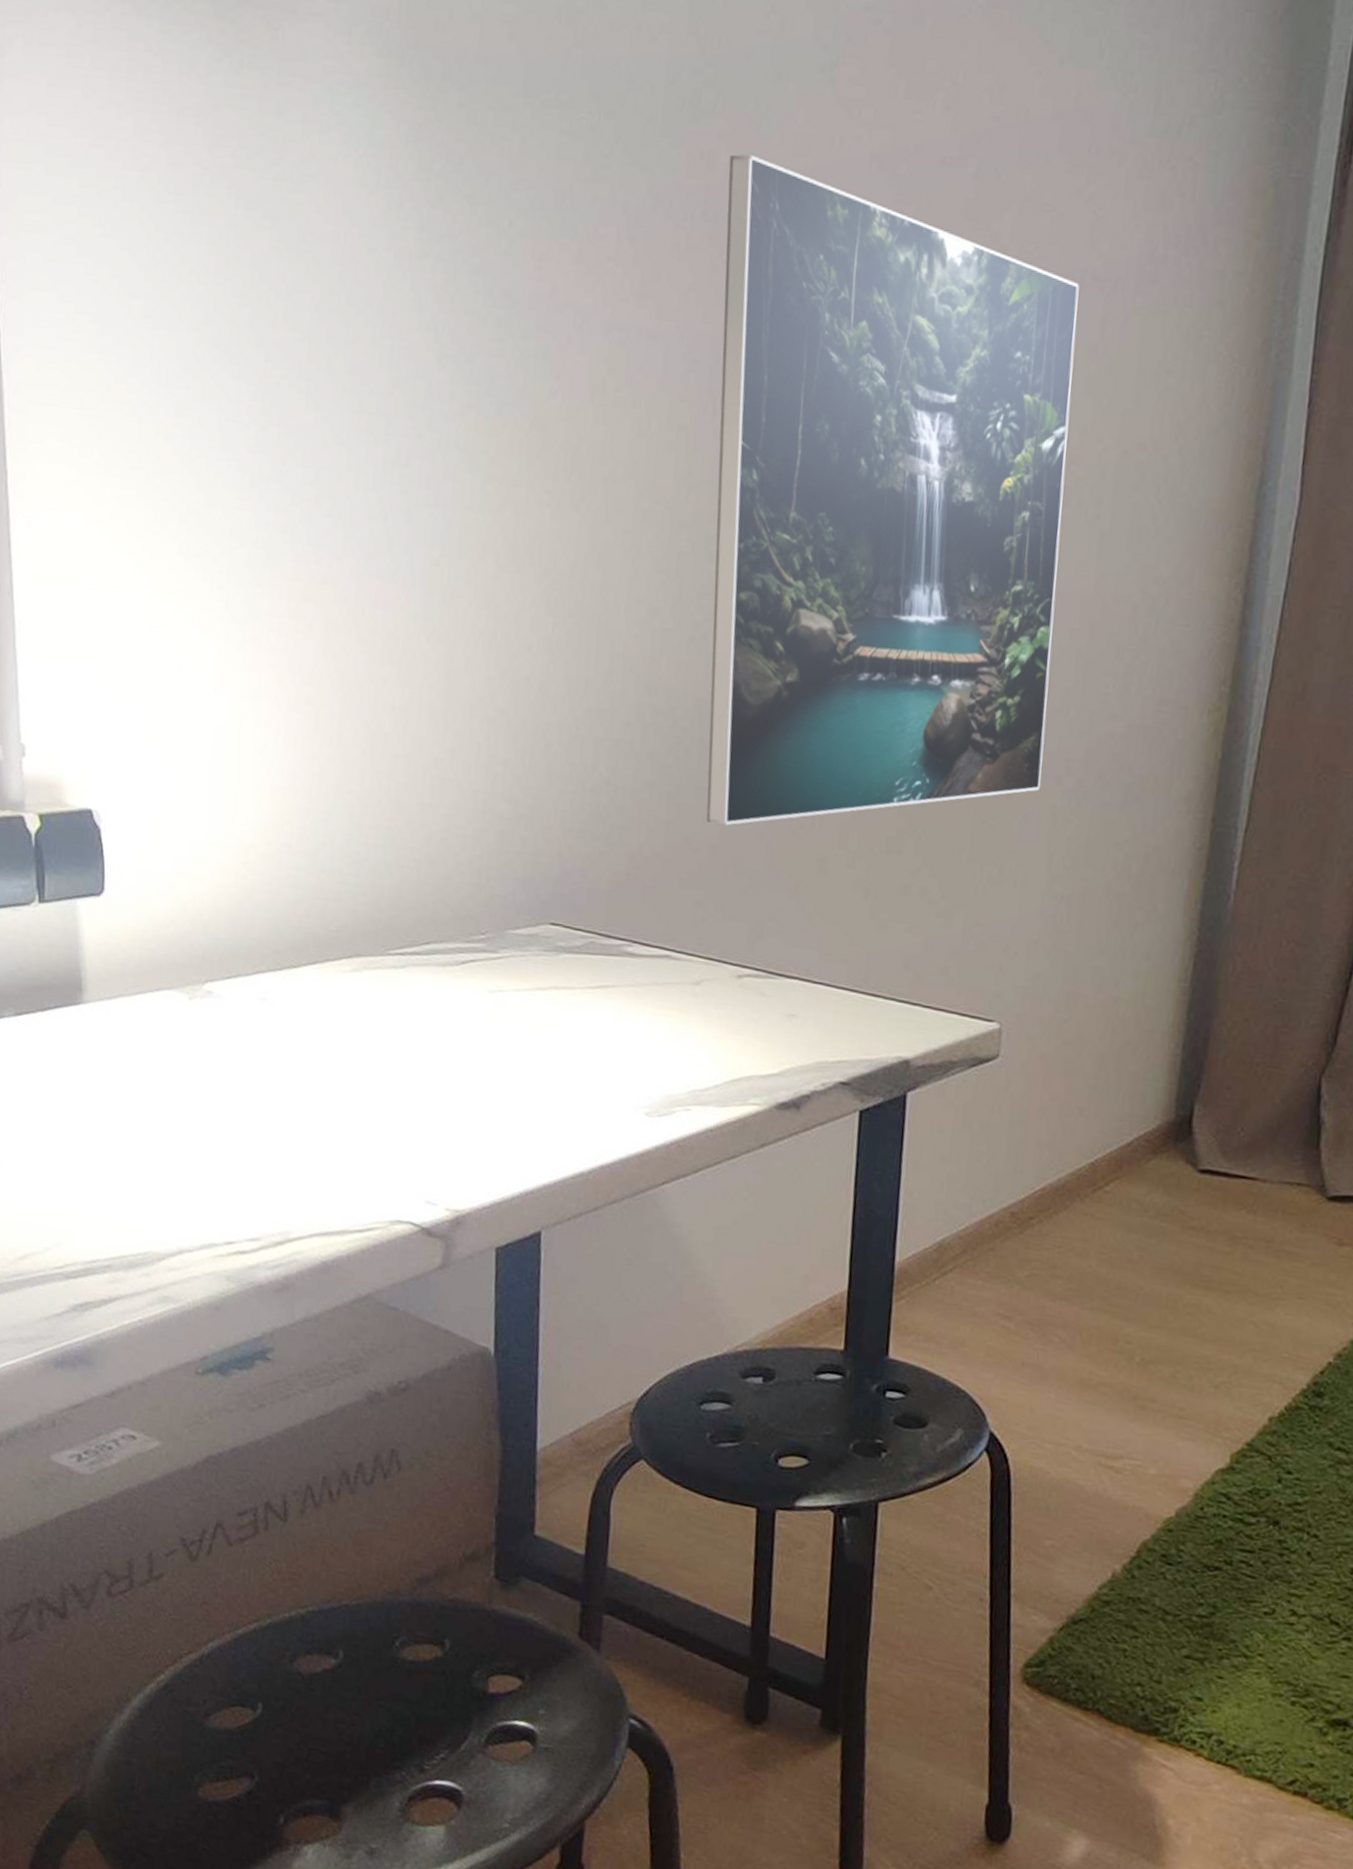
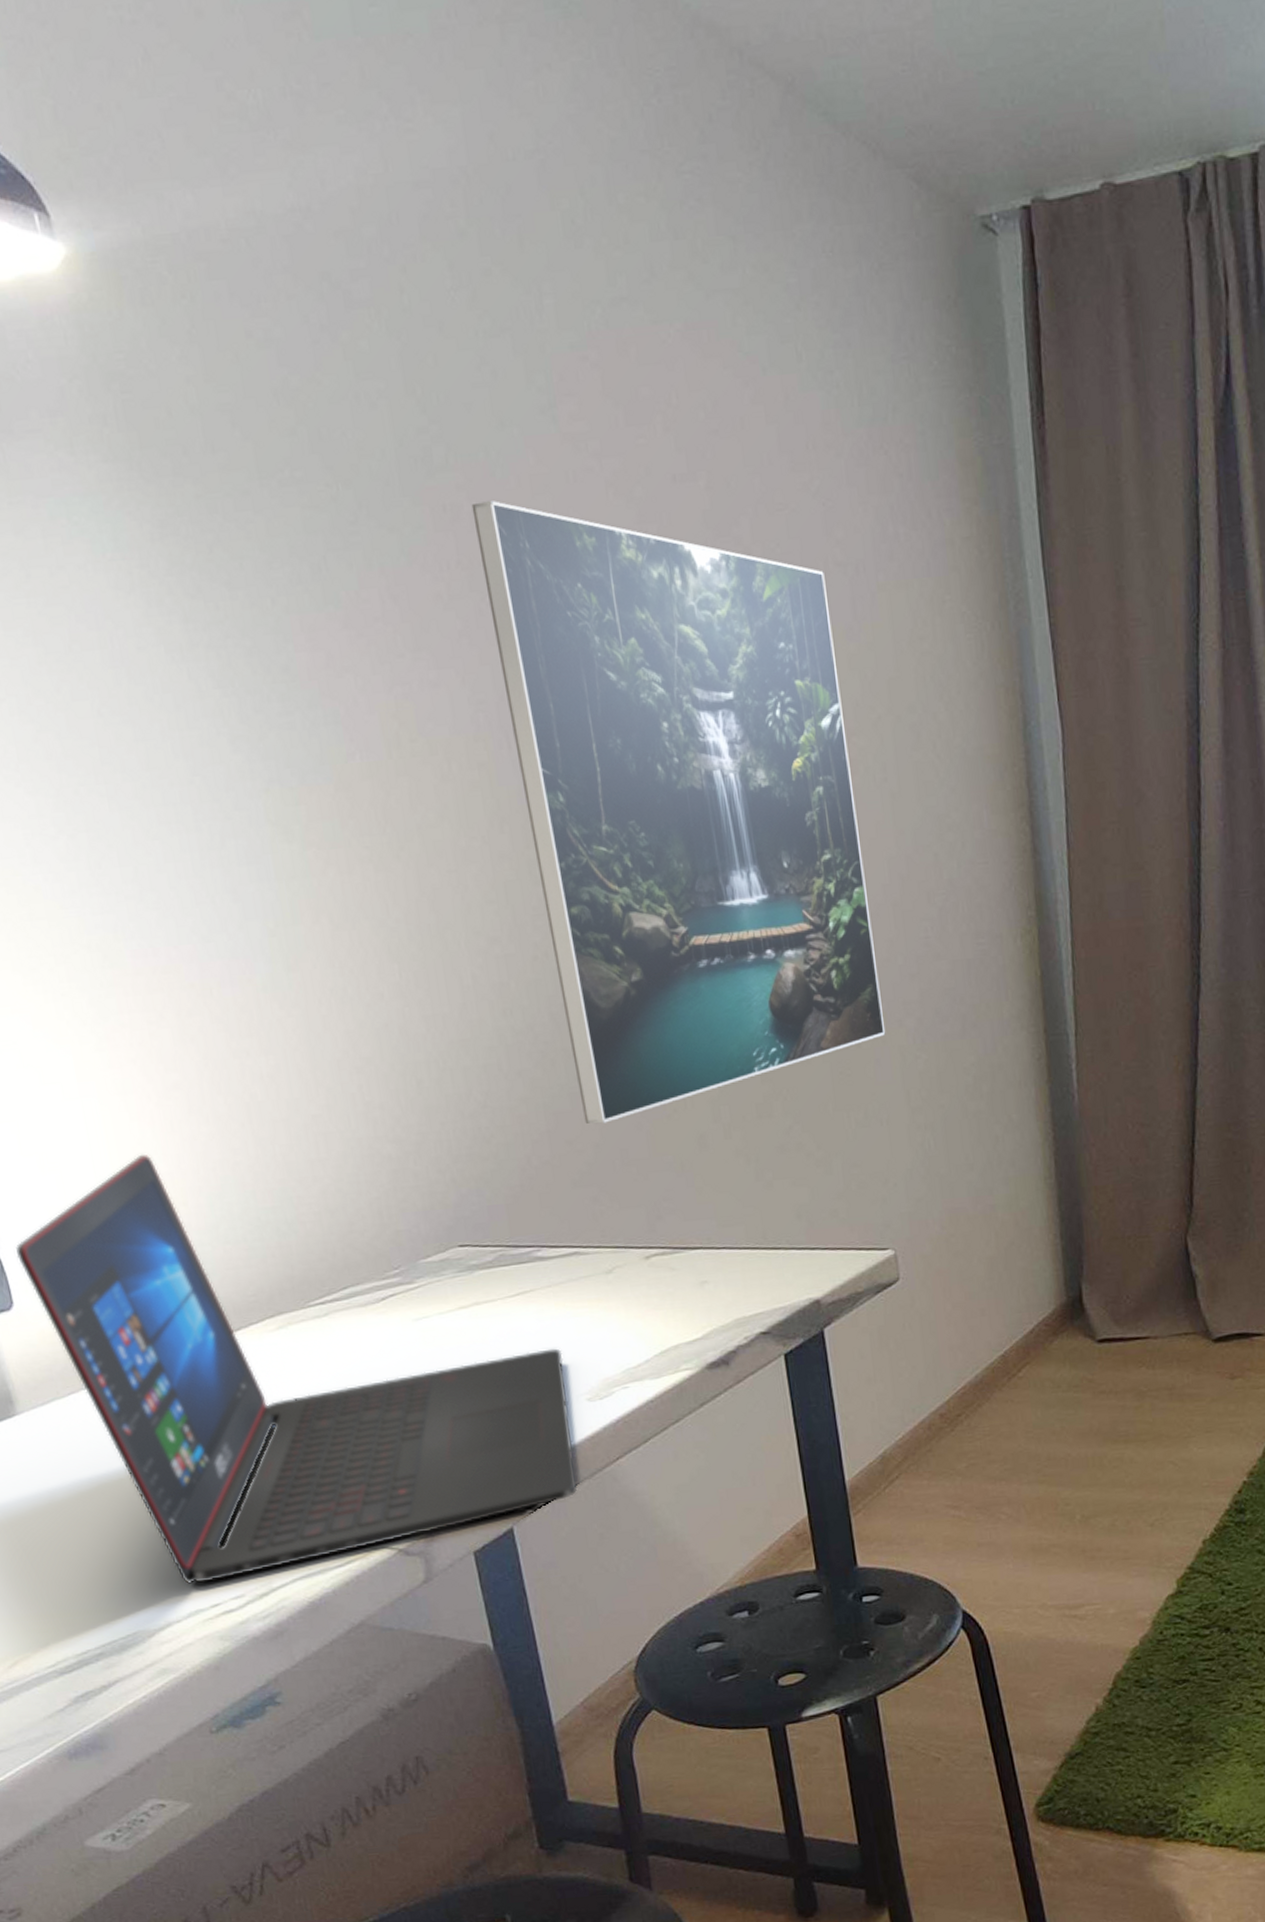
laptop: none [117,763,631,1218] -> present [16,1154,578,1585]

